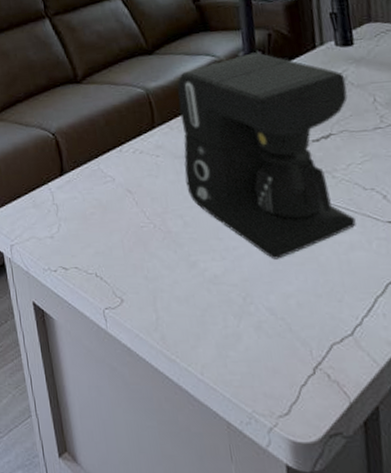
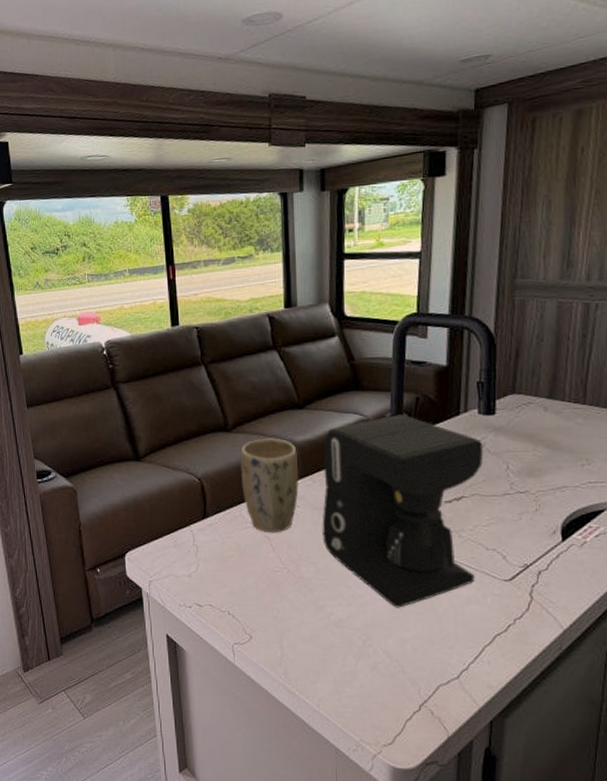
plant pot: none [93,87,157,186] -> present [240,438,299,533]

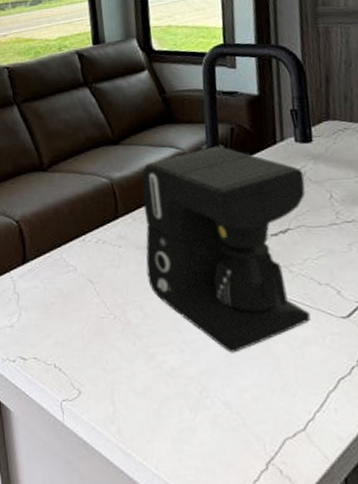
plant pot: present [240,438,299,533] -> none [58,176,120,277]

